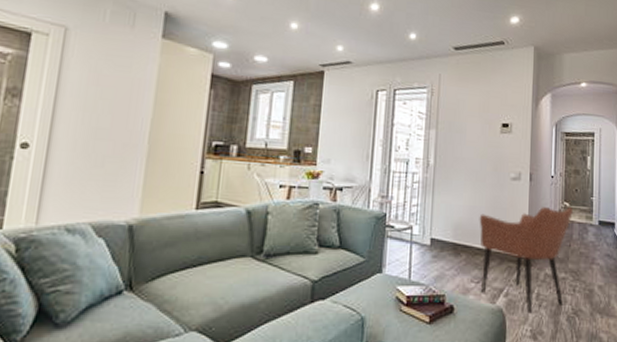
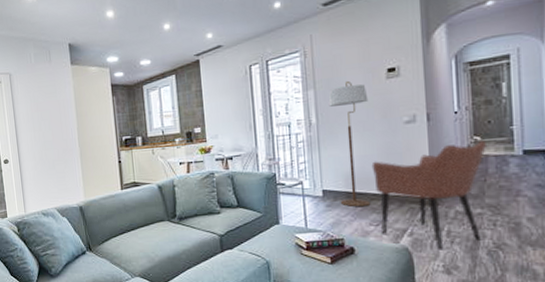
floor lamp: none [446,127,484,261] -> present [328,80,371,207]

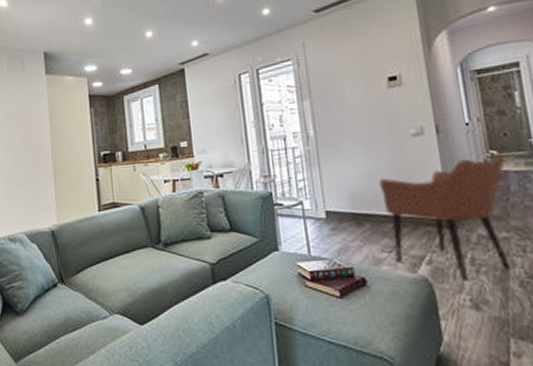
floor lamp: present [328,80,371,207] -> none [326,90,381,231]

